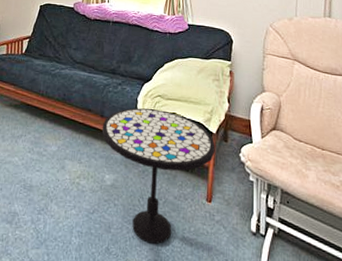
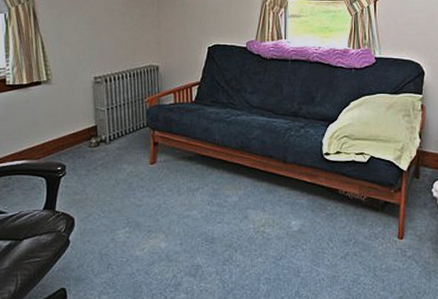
side table: present [102,108,215,244] -> none [285,150,406,283]

